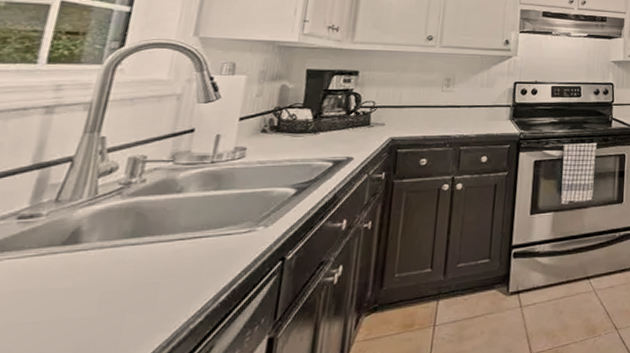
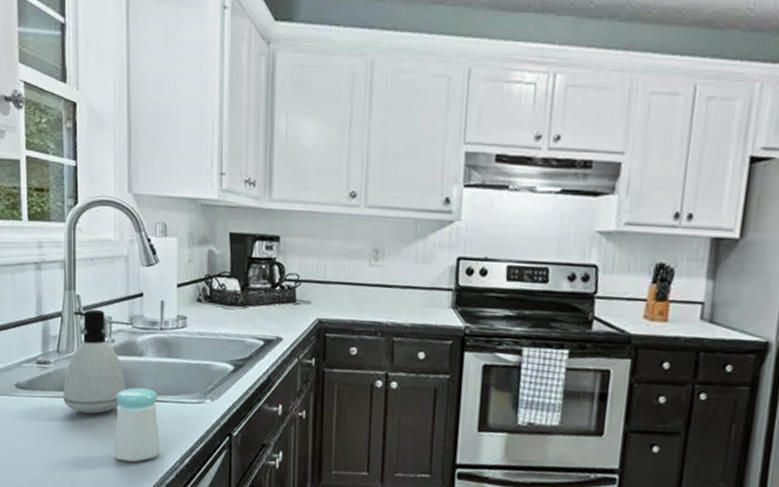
soap dispenser: none [51,149,153,268] -> present [63,309,126,414]
salt shaker: none [116,225,195,315] -> present [113,387,160,462]

